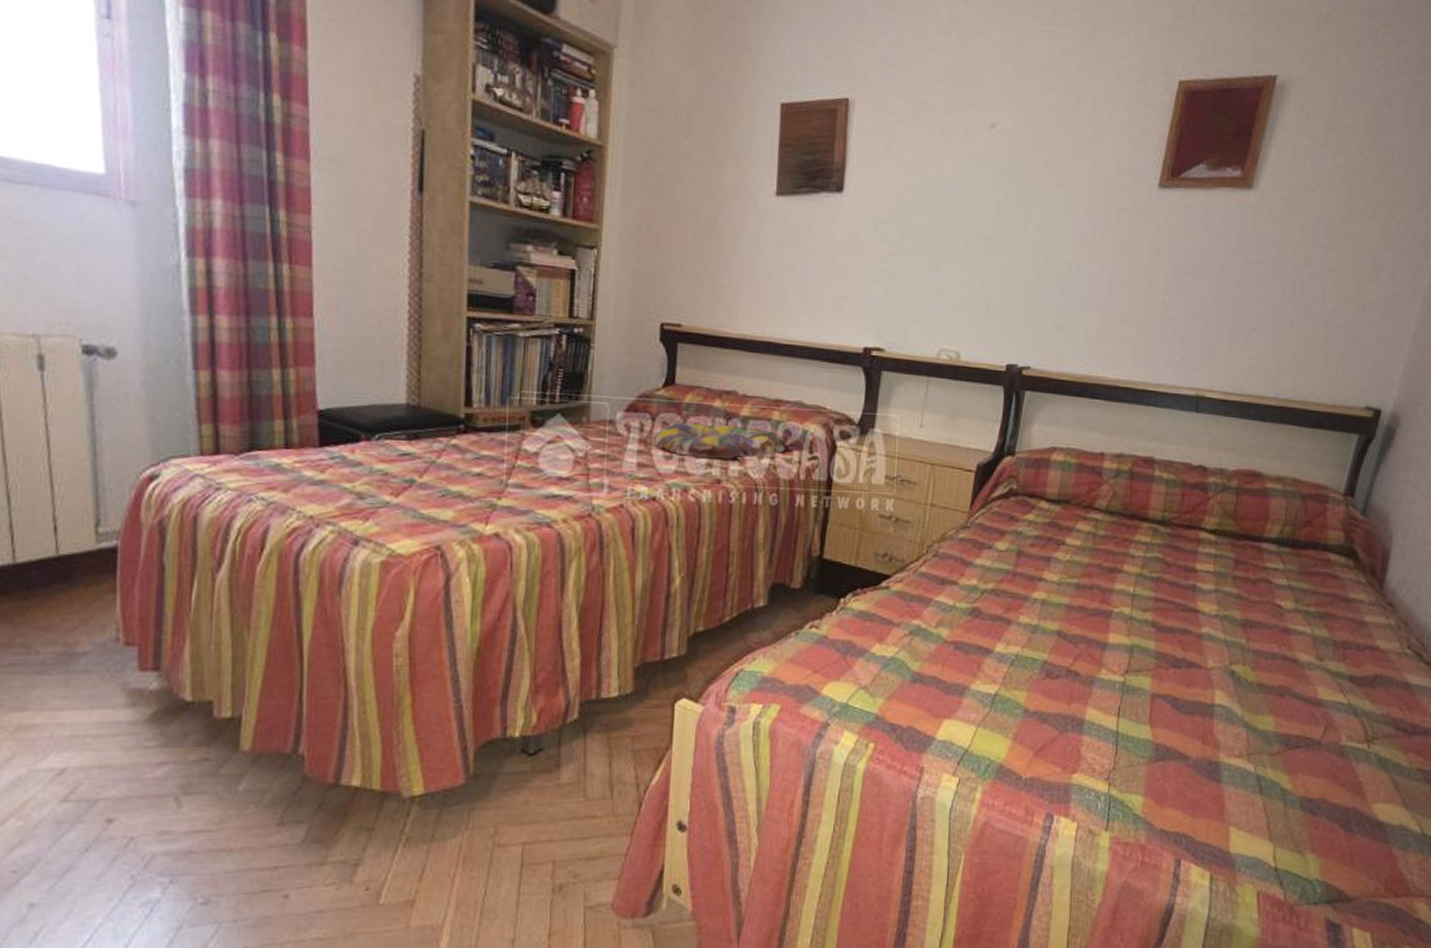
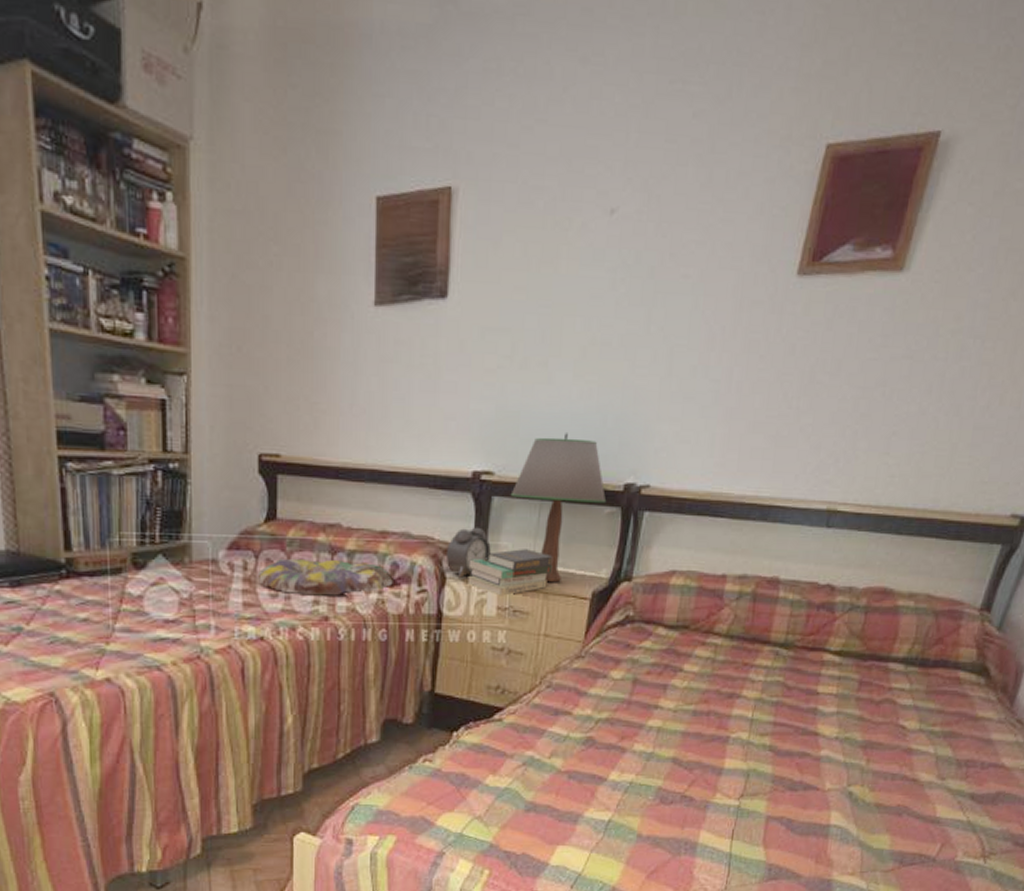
alarm clock: none [836,399,880,448] -> present [445,527,491,579]
books: none [856,421,940,466] -> present [466,549,553,596]
table lamp: none [899,316,990,454] -> present [510,433,607,582]

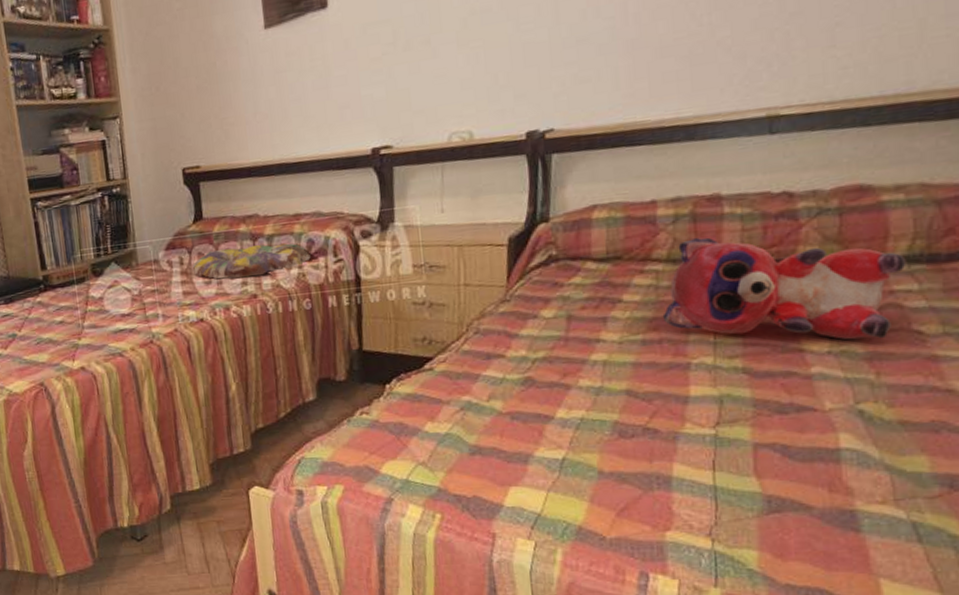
alarm clock: present [445,527,491,579] -> none [356,196,400,245]
books: present [466,549,553,596] -> none [379,208,464,255]
table lamp: present [510,433,607,582] -> none [411,97,510,235]
stuffed animal: none [714,618,906,729] -> present [662,237,907,340]

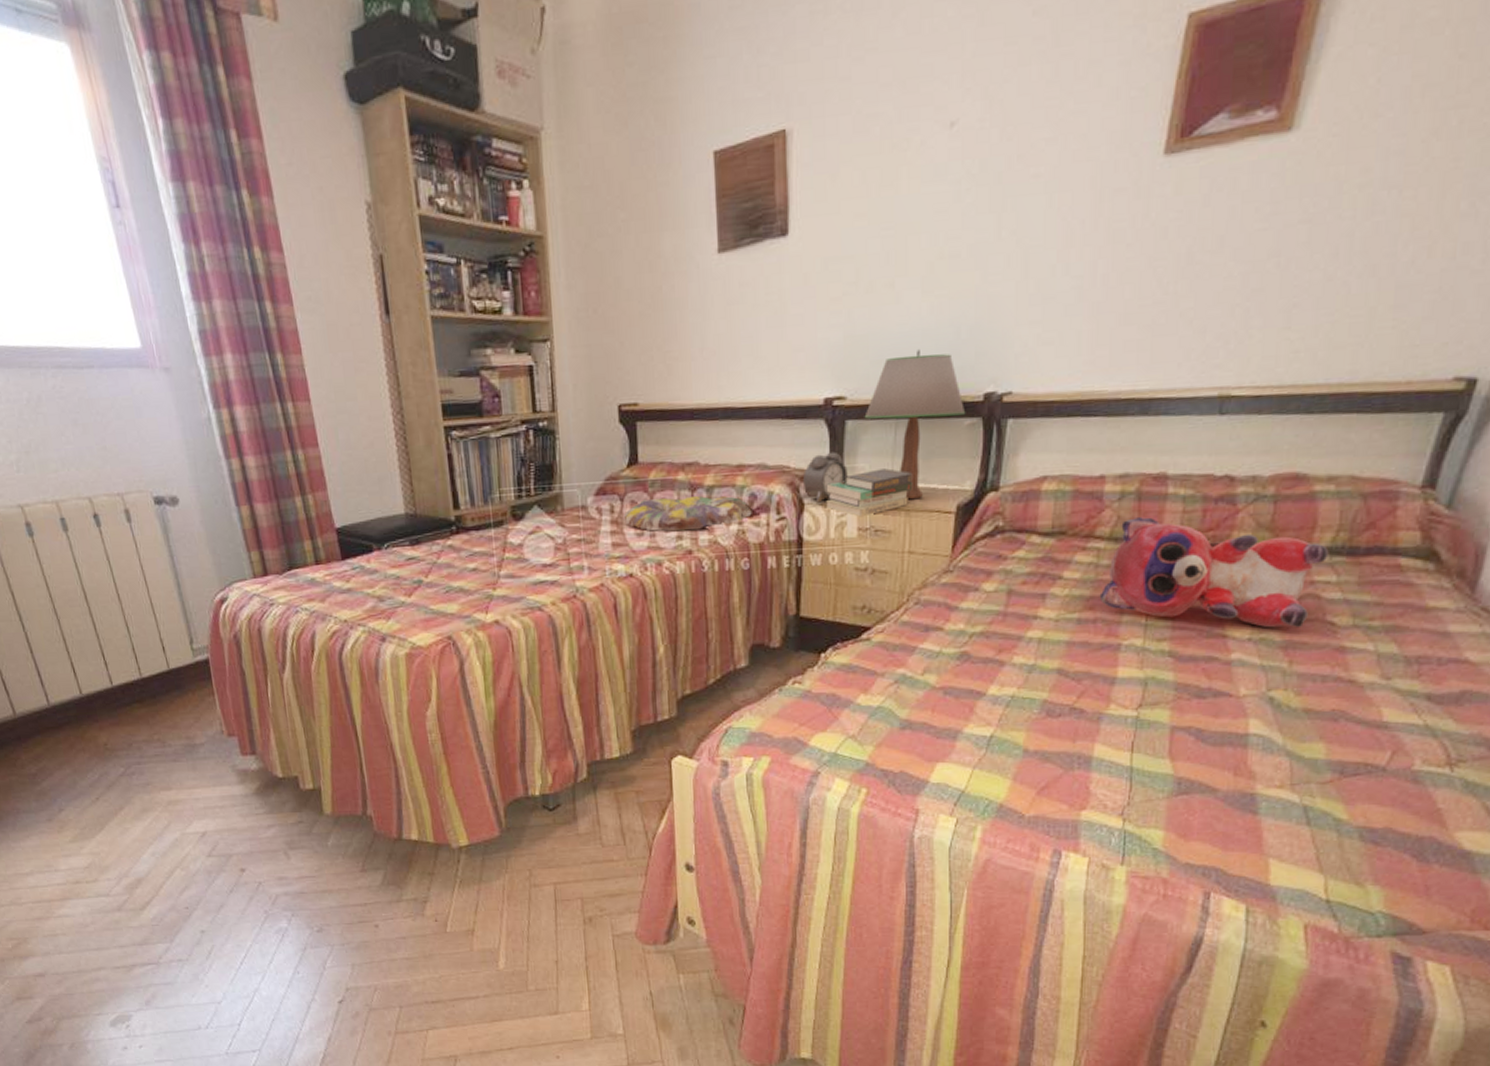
alarm clock: none [356,196,400,245] -> present [802,451,848,504]
books: none [379,208,464,255] -> present [825,468,913,517]
table lamp: none [411,97,510,235] -> present [864,350,966,499]

